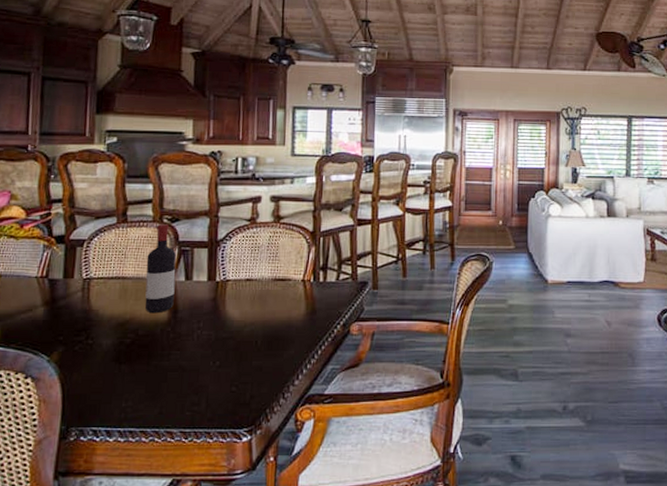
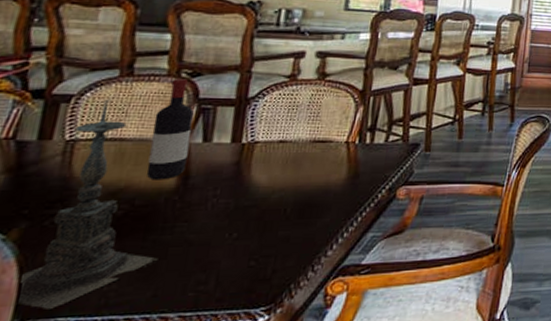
candle holder: none [61,243,160,419] -> present [16,99,158,309]

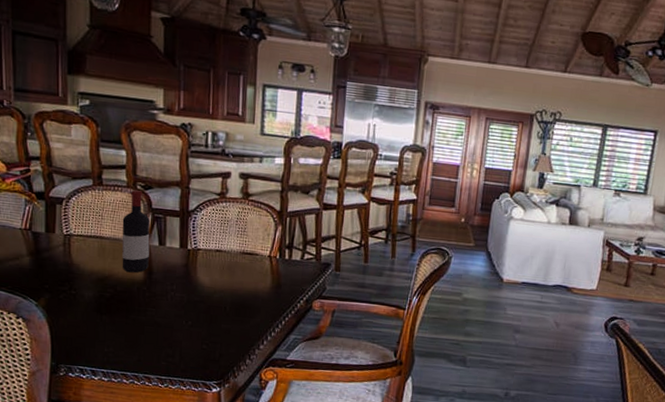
candle holder: present [16,99,158,309] -> none [50,203,138,359]

